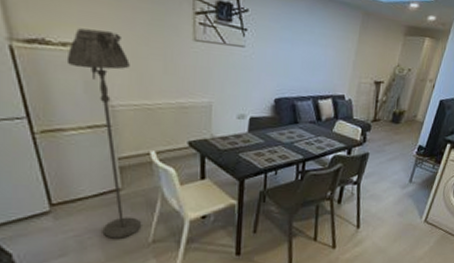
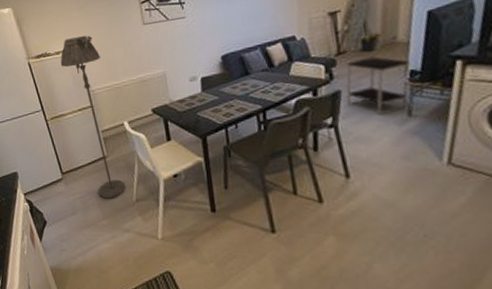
side table: none [371,128,420,178] -> present [346,56,410,114]

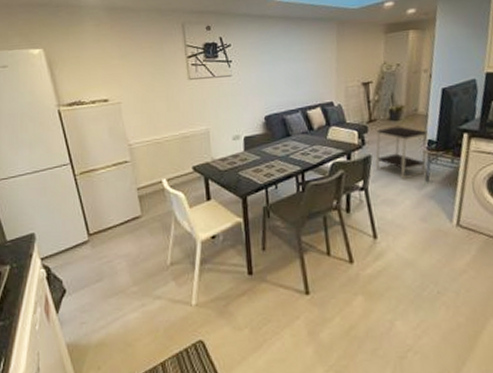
floor lamp: present [60,35,125,199] -> none [96,85,159,263]

